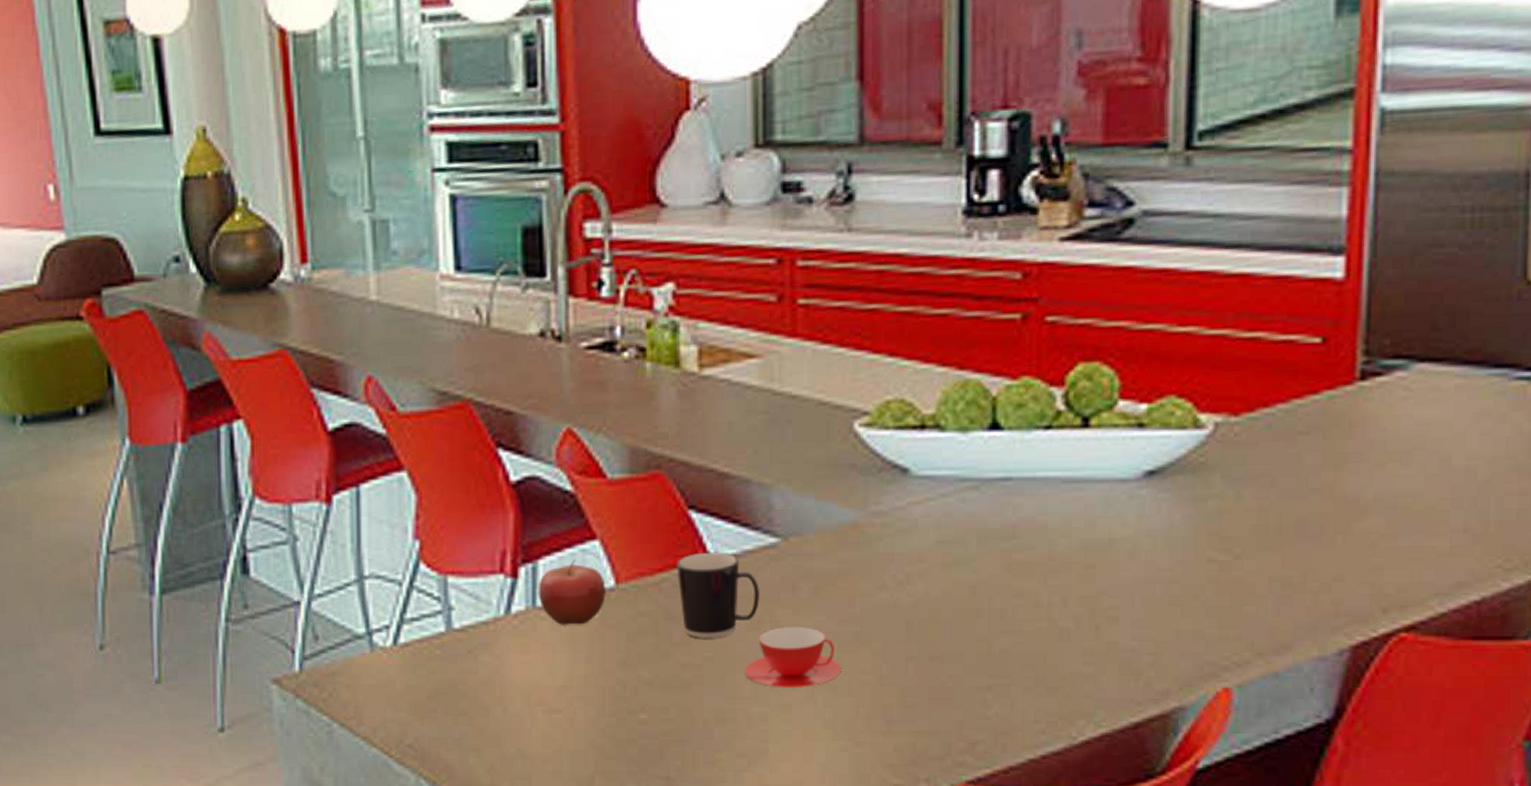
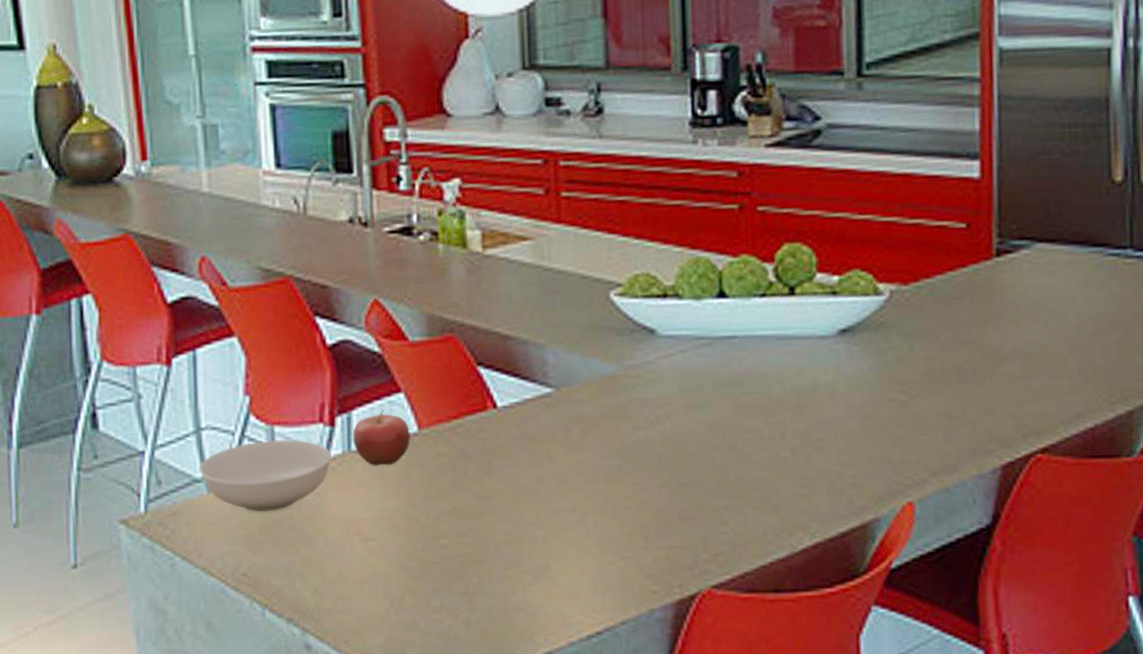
bowl: none [361,591,513,676] -> present [199,439,331,512]
mug: present [676,552,760,638] -> none [469,401,539,474]
teacup: present [744,627,841,687] -> none [528,462,607,513]

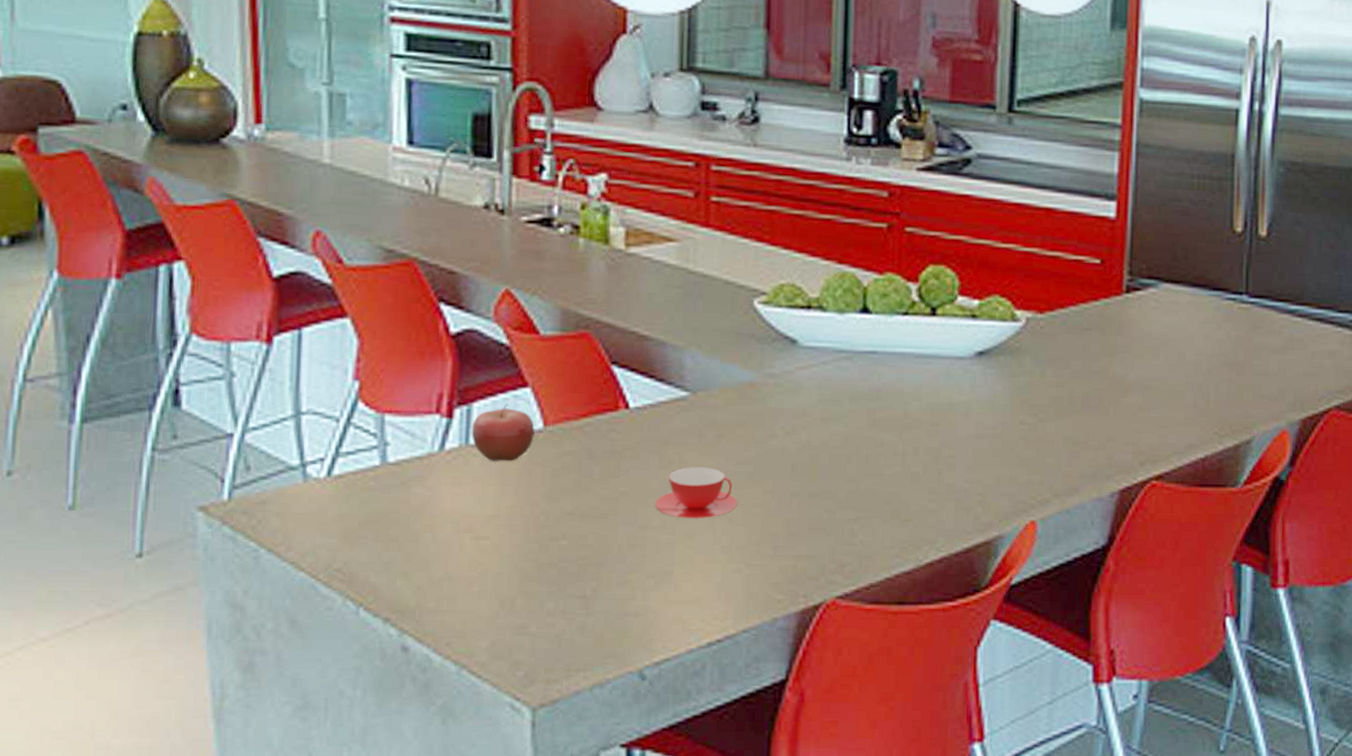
bowl: present [199,439,331,512] -> none [295,428,447,505]
teacup: none [528,462,607,513] -> present [655,467,737,518]

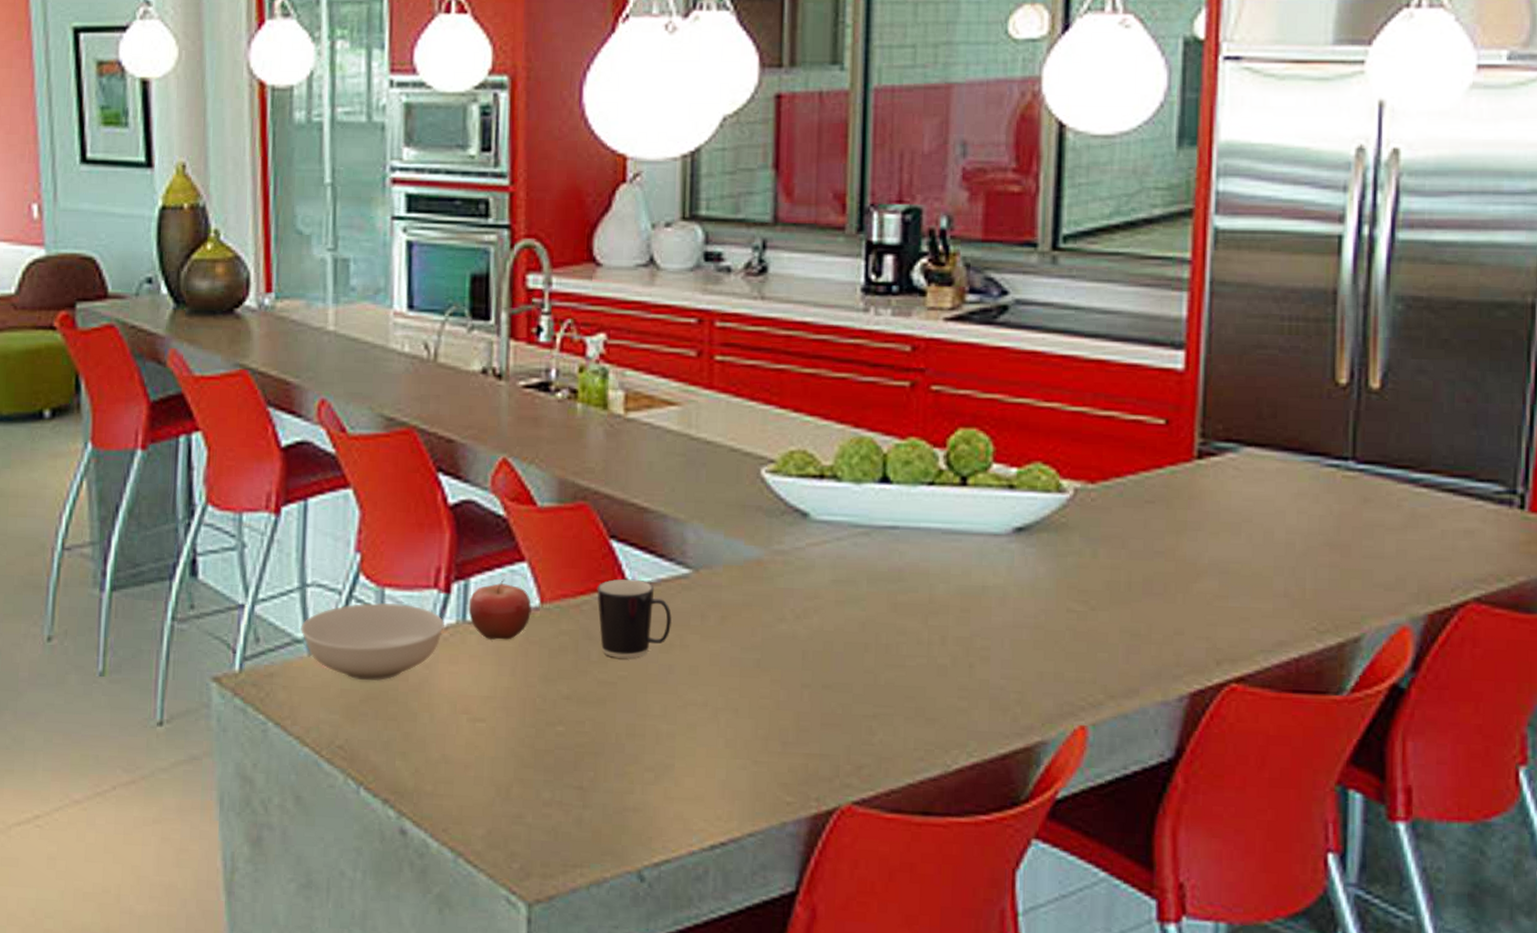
bowl: none [295,428,447,505] -> present [300,602,444,681]
mug: none [599,401,671,475] -> present [597,578,672,659]
teacup: present [655,467,737,518] -> none [655,651,743,708]

